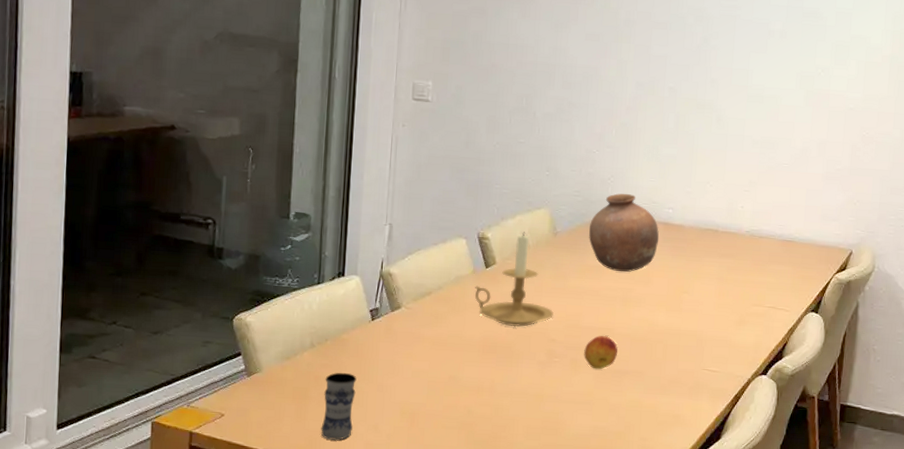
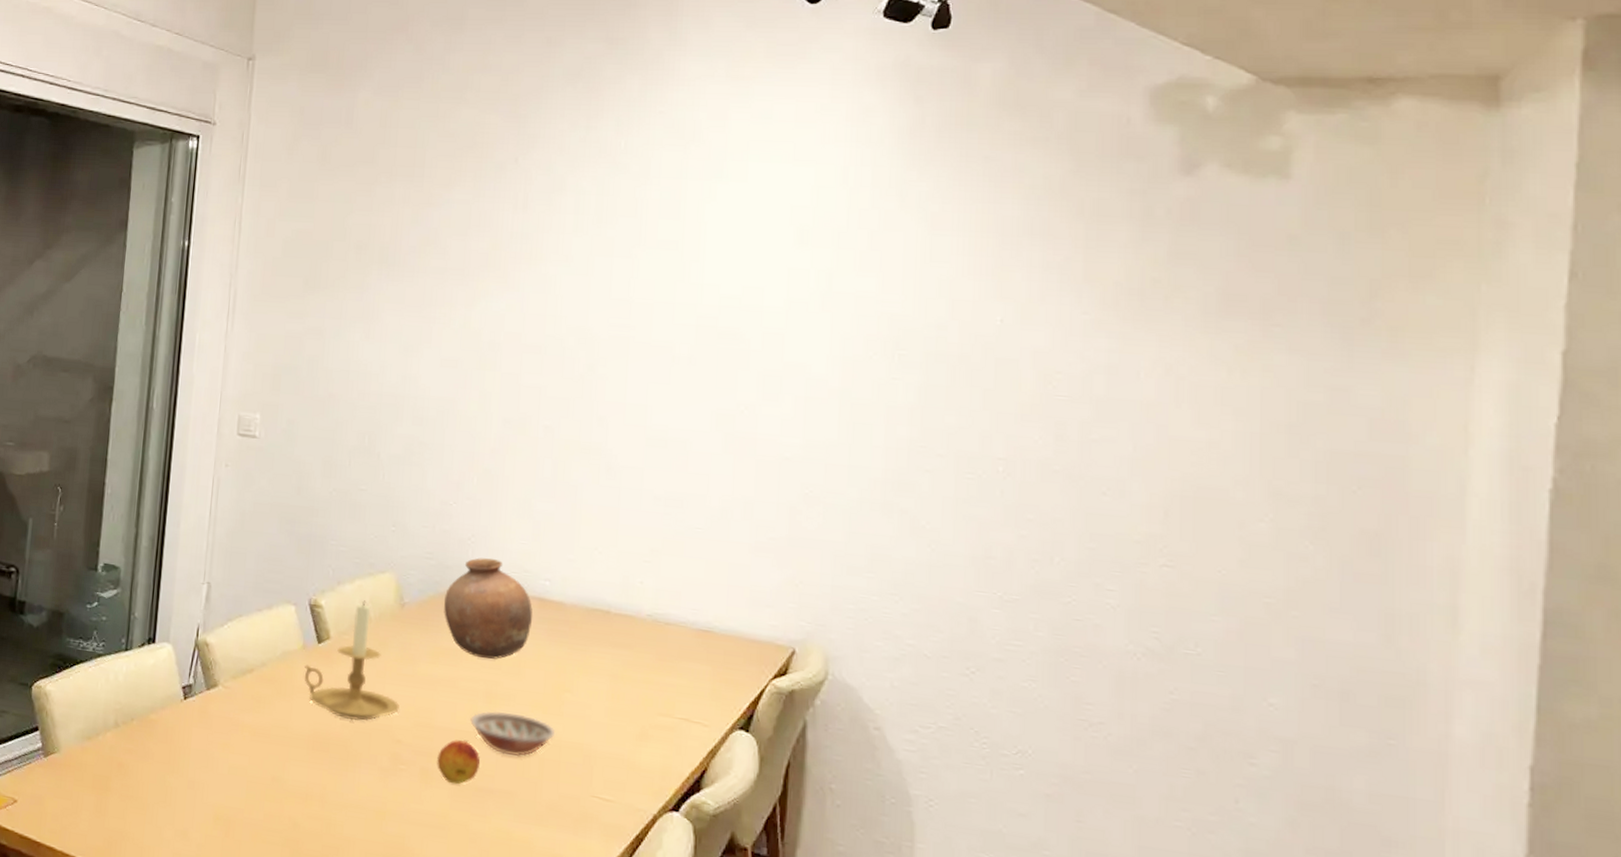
jar: present [321,372,357,440] -> none [122,760,165,846]
bowl: none [610,311,676,345] -> present [470,710,556,757]

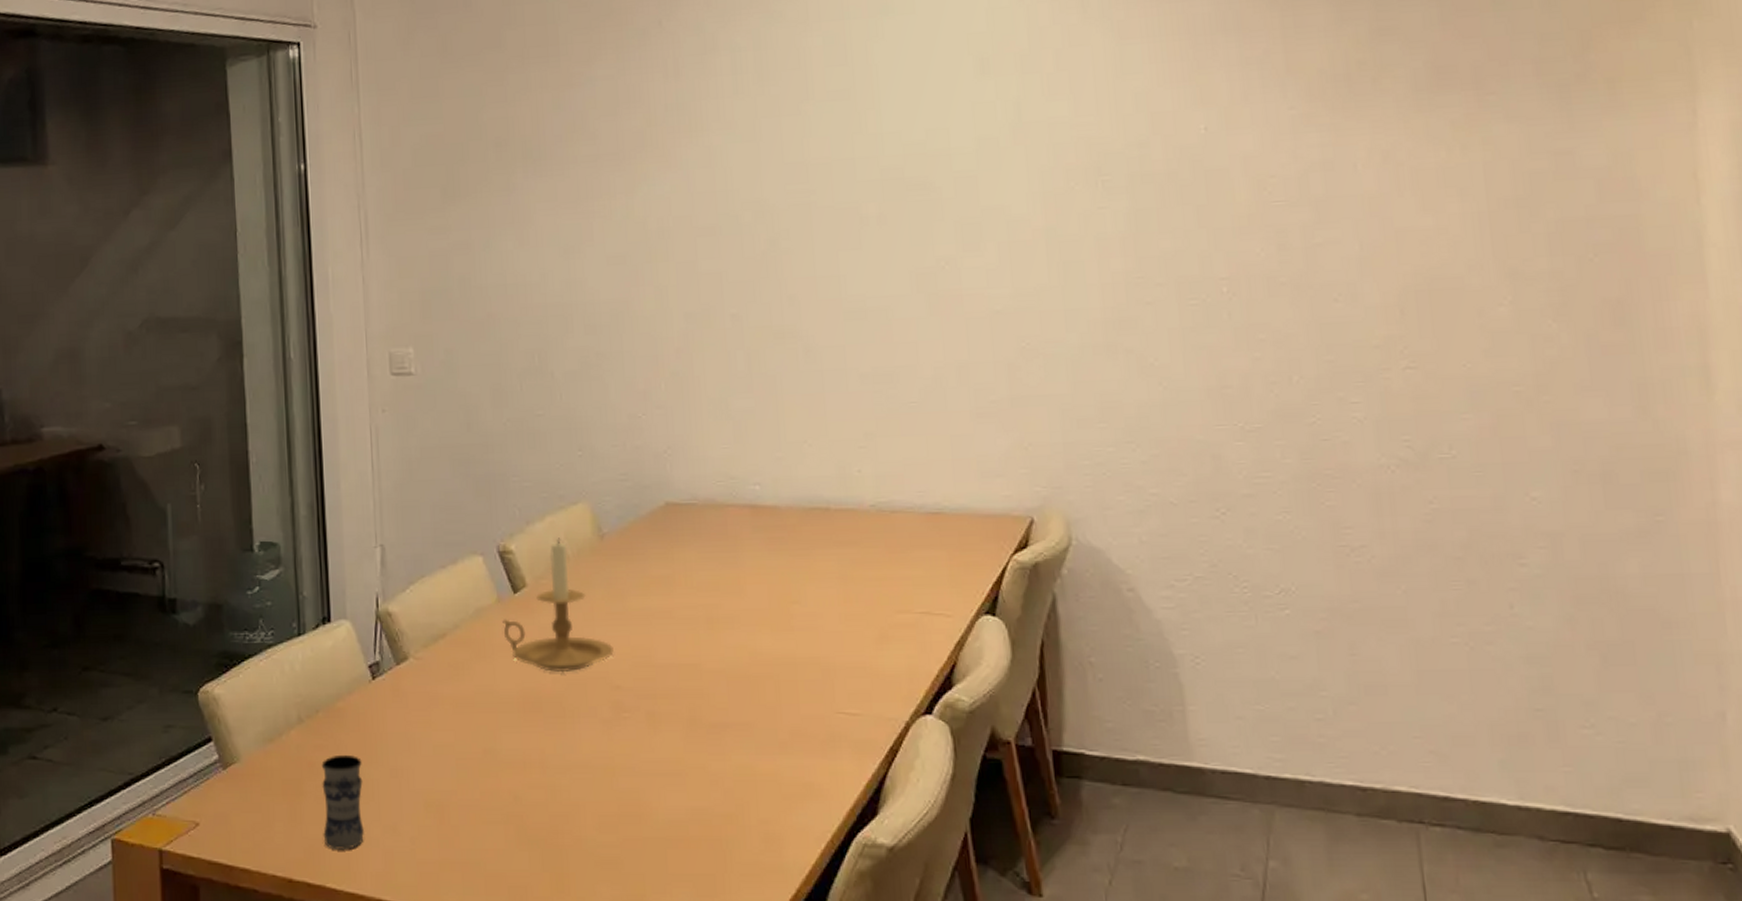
jar: none [122,760,165,846] -> present [321,754,364,850]
fruit: present [437,740,480,785] -> none [663,675,710,725]
pottery: present [444,557,533,660] -> none [647,469,747,582]
bowl: present [470,710,556,757] -> none [693,635,789,684]

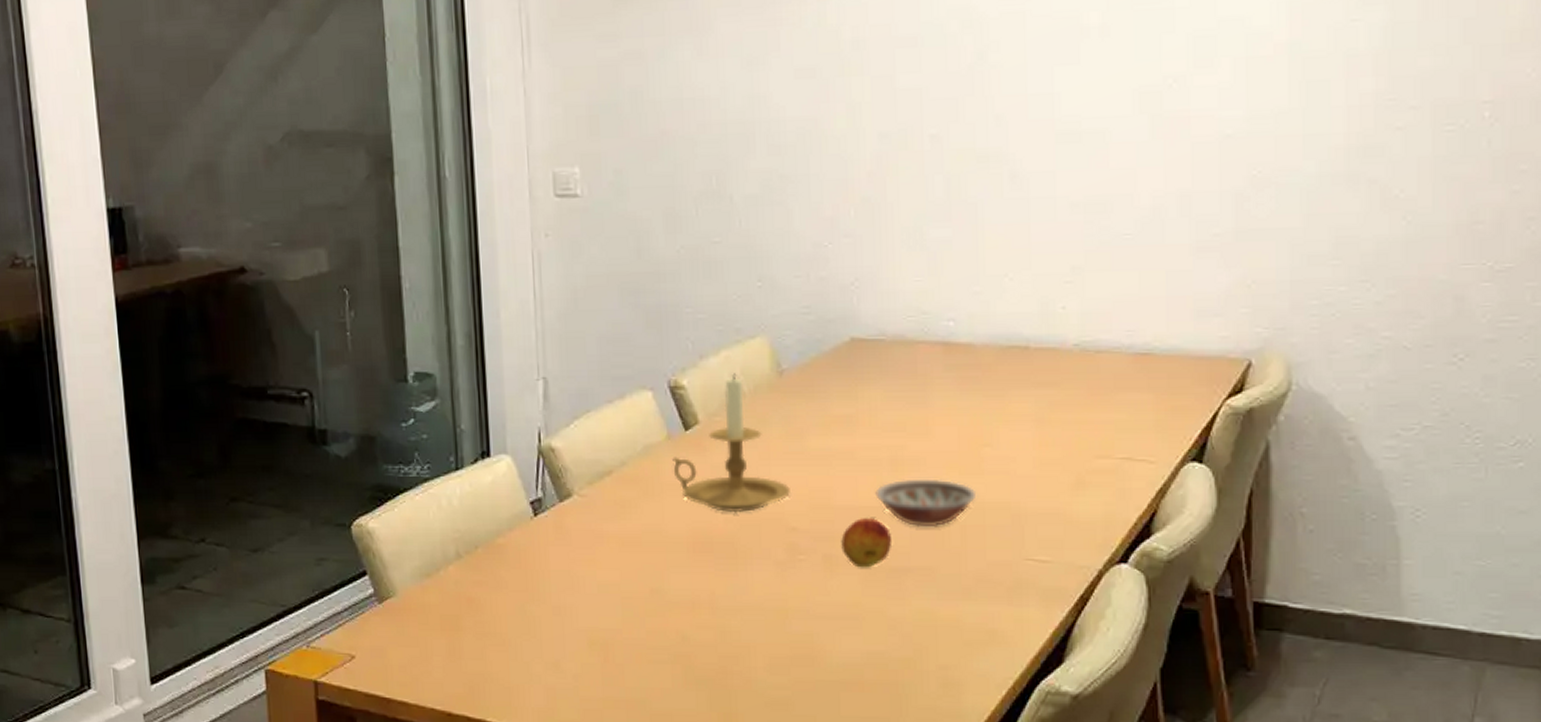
jar: present [321,754,364,850] -> none [481,591,525,685]
fruit: none [663,675,710,725] -> present [841,518,891,568]
bowl: none [693,635,789,684] -> present [875,478,977,528]

